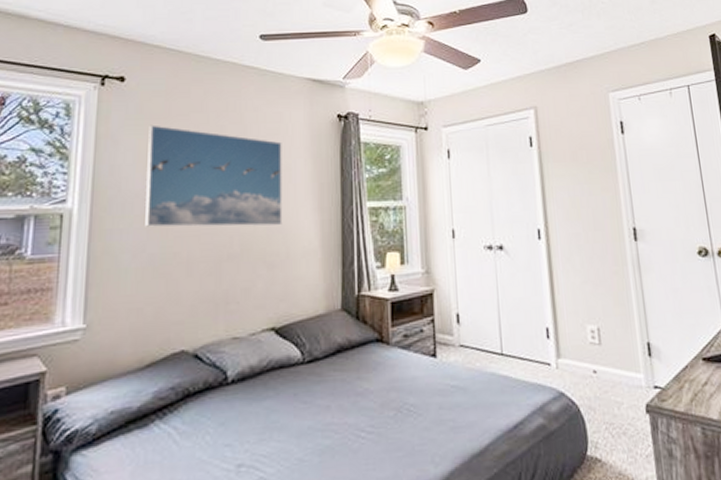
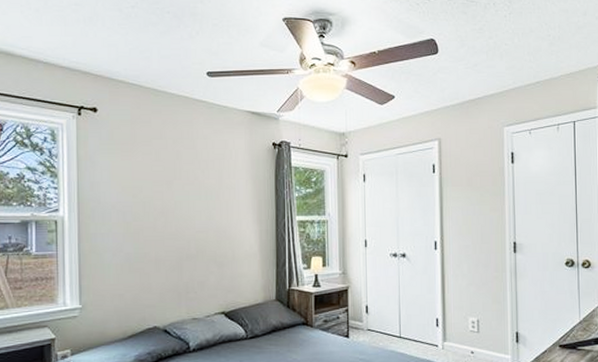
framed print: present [145,124,283,227] -> none [119,149,229,234]

